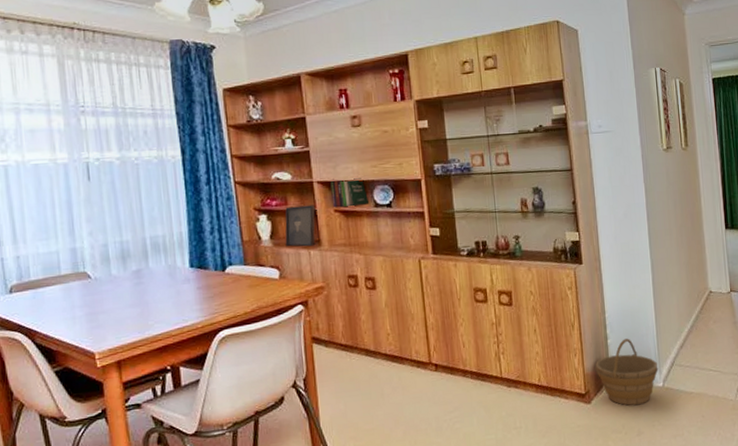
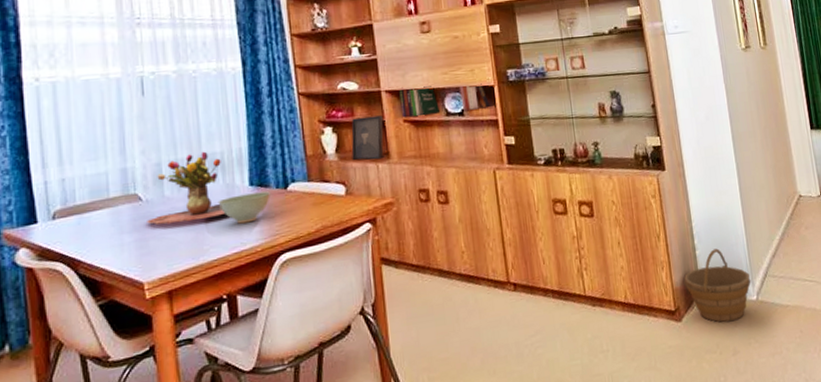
flower arrangement: none [96,234,167,302] -> present [147,151,225,226]
bowl: none [161,273,210,302] -> present [218,191,270,224]
books: none [388,177,418,202] -> present [460,83,491,111]

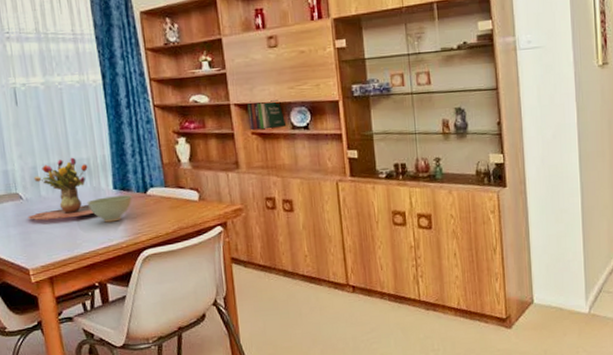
picture frame: present [351,115,384,161] -> none [203,127,233,170]
books: present [460,83,491,111] -> none [305,98,335,124]
basket: present [684,248,751,323] -> none [517,263,585,332]

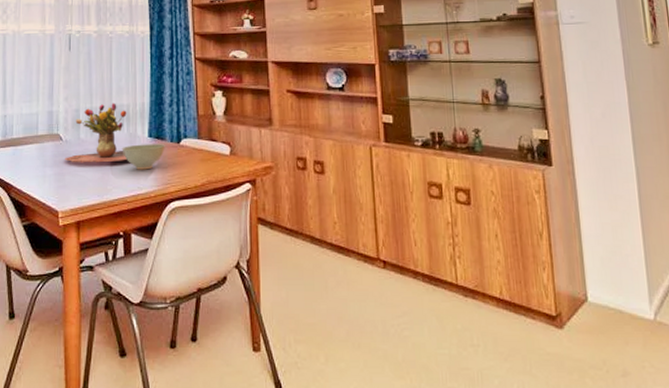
books: present [247,100,287,131] -> none [284,59,322,89]

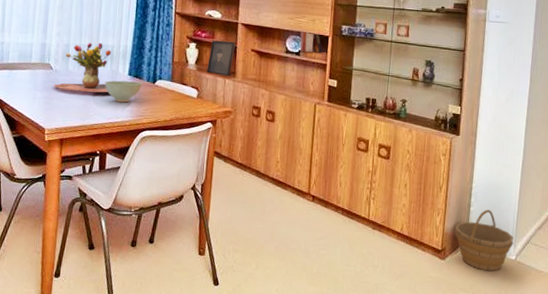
picture frame: none [238,84,269,125] -> present [206,40,237,76]
books: none [342,61,371,86] -> present [299,31,323,53]
basket: none [568,256,648,339] -> present [454,209,514,272]

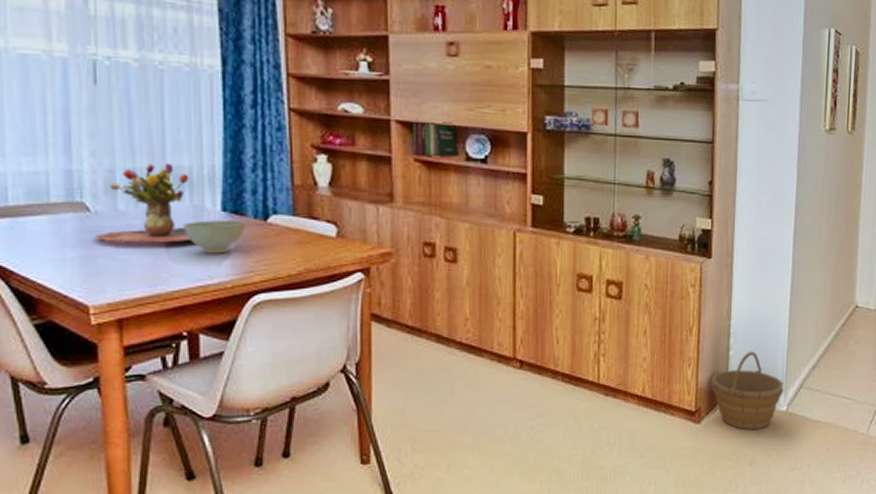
picture frame: present [206,40,237,76] -> none [348,148,391,201]
books: none [250,23,282,50] -> present [412,119,460,157]
books: present [299,31,323,53] -> none [486,127,520,158]

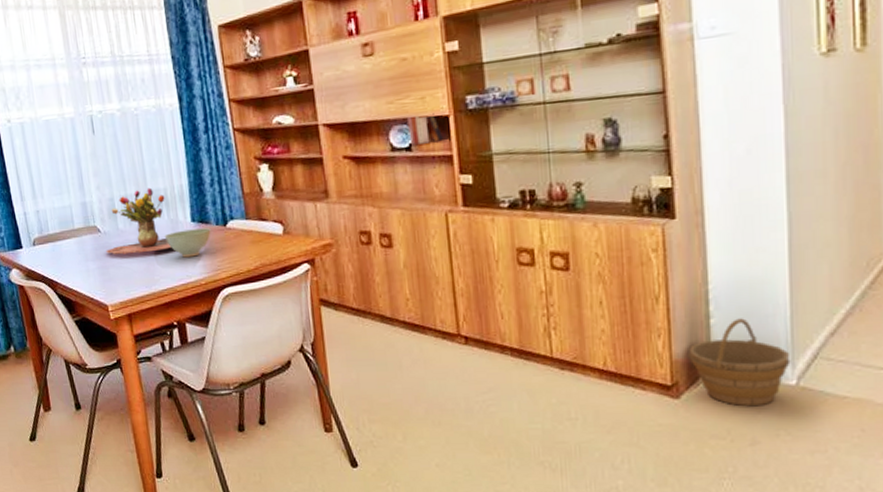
books: present [412,119,460,157] -> none [338,117,385,154]
books: none [486,127,520,158] -> present [407,113,444,145]

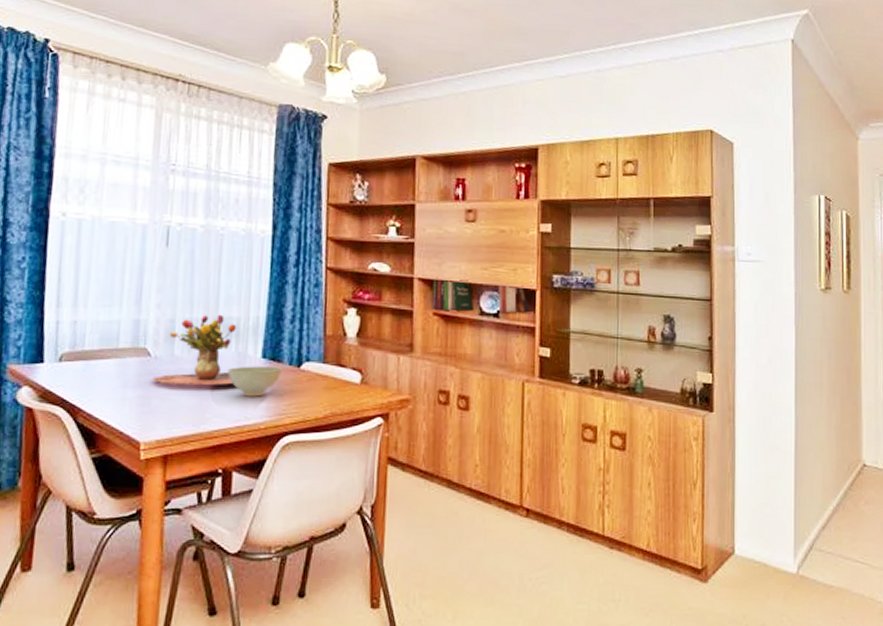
books: none [338,117,385,154] -> present [432,277,475,312]
basket: present [688,318,791,407] -> none [716,508,793,593]

